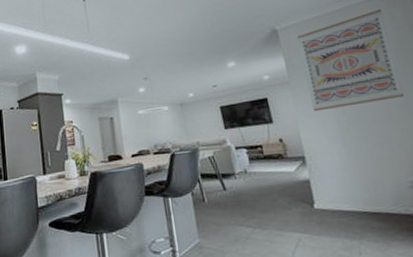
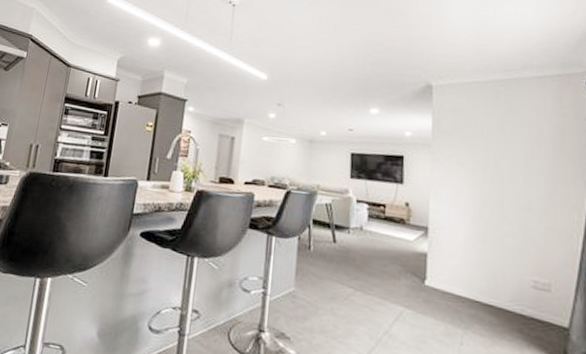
wall art: present [297,8,405,112] -> none [450,89,552,190]

